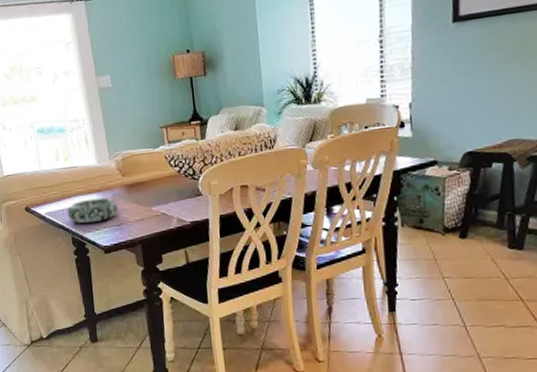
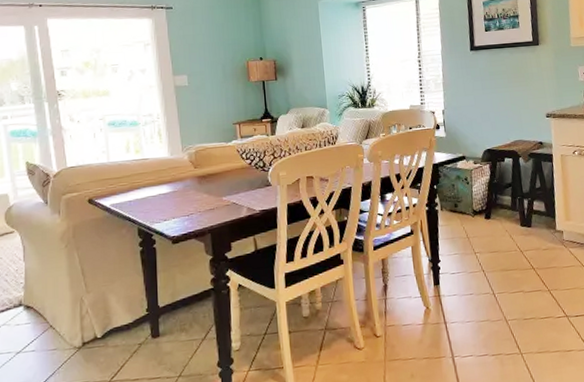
decorative bowl: present [67,197,118,224] -> none [134,188,188,215]

